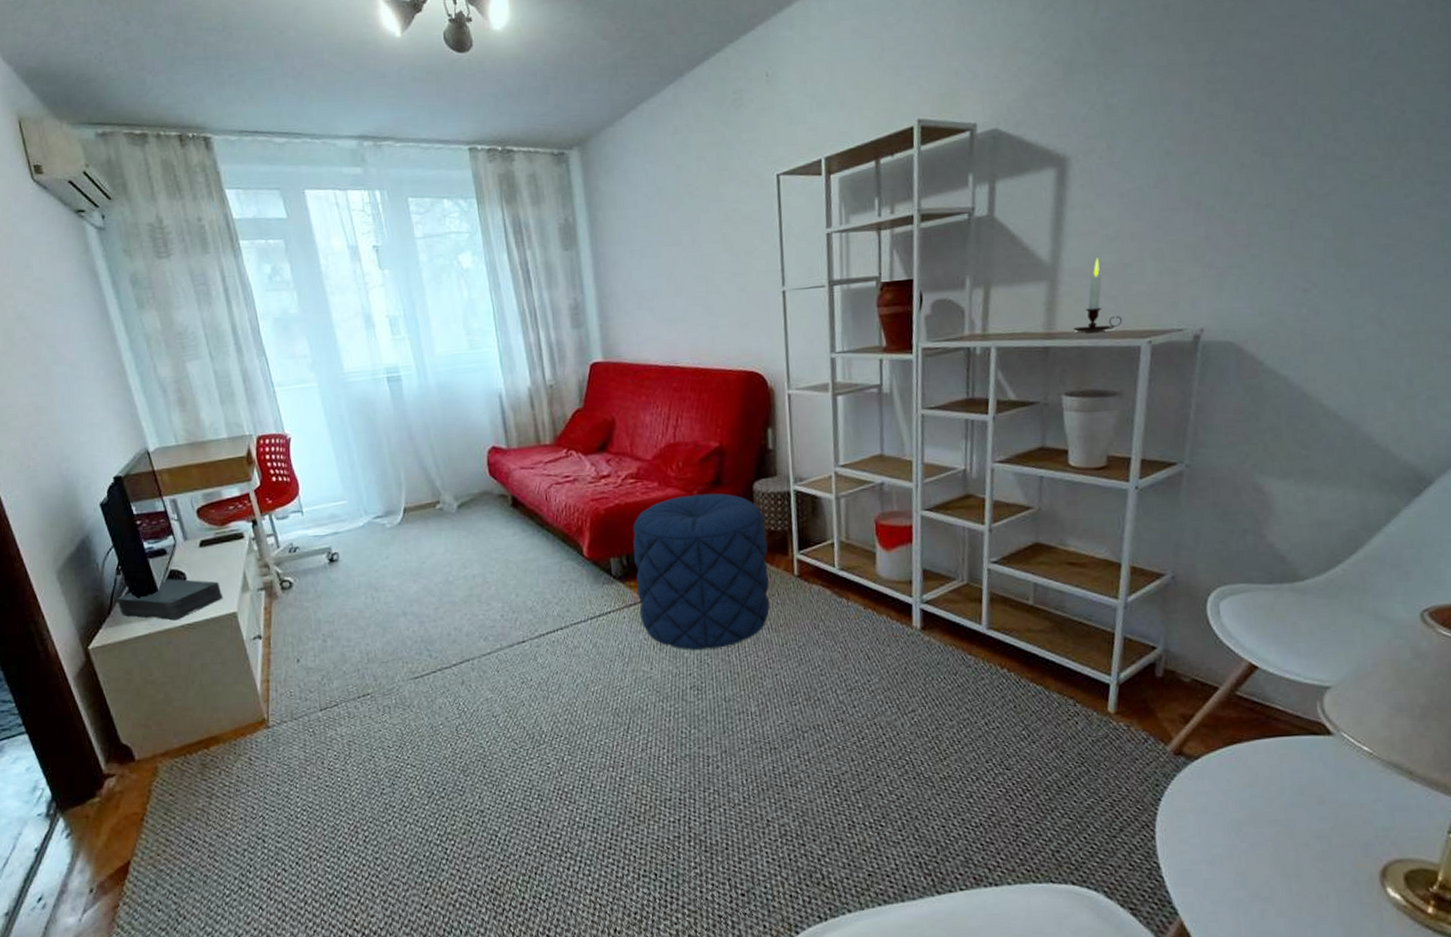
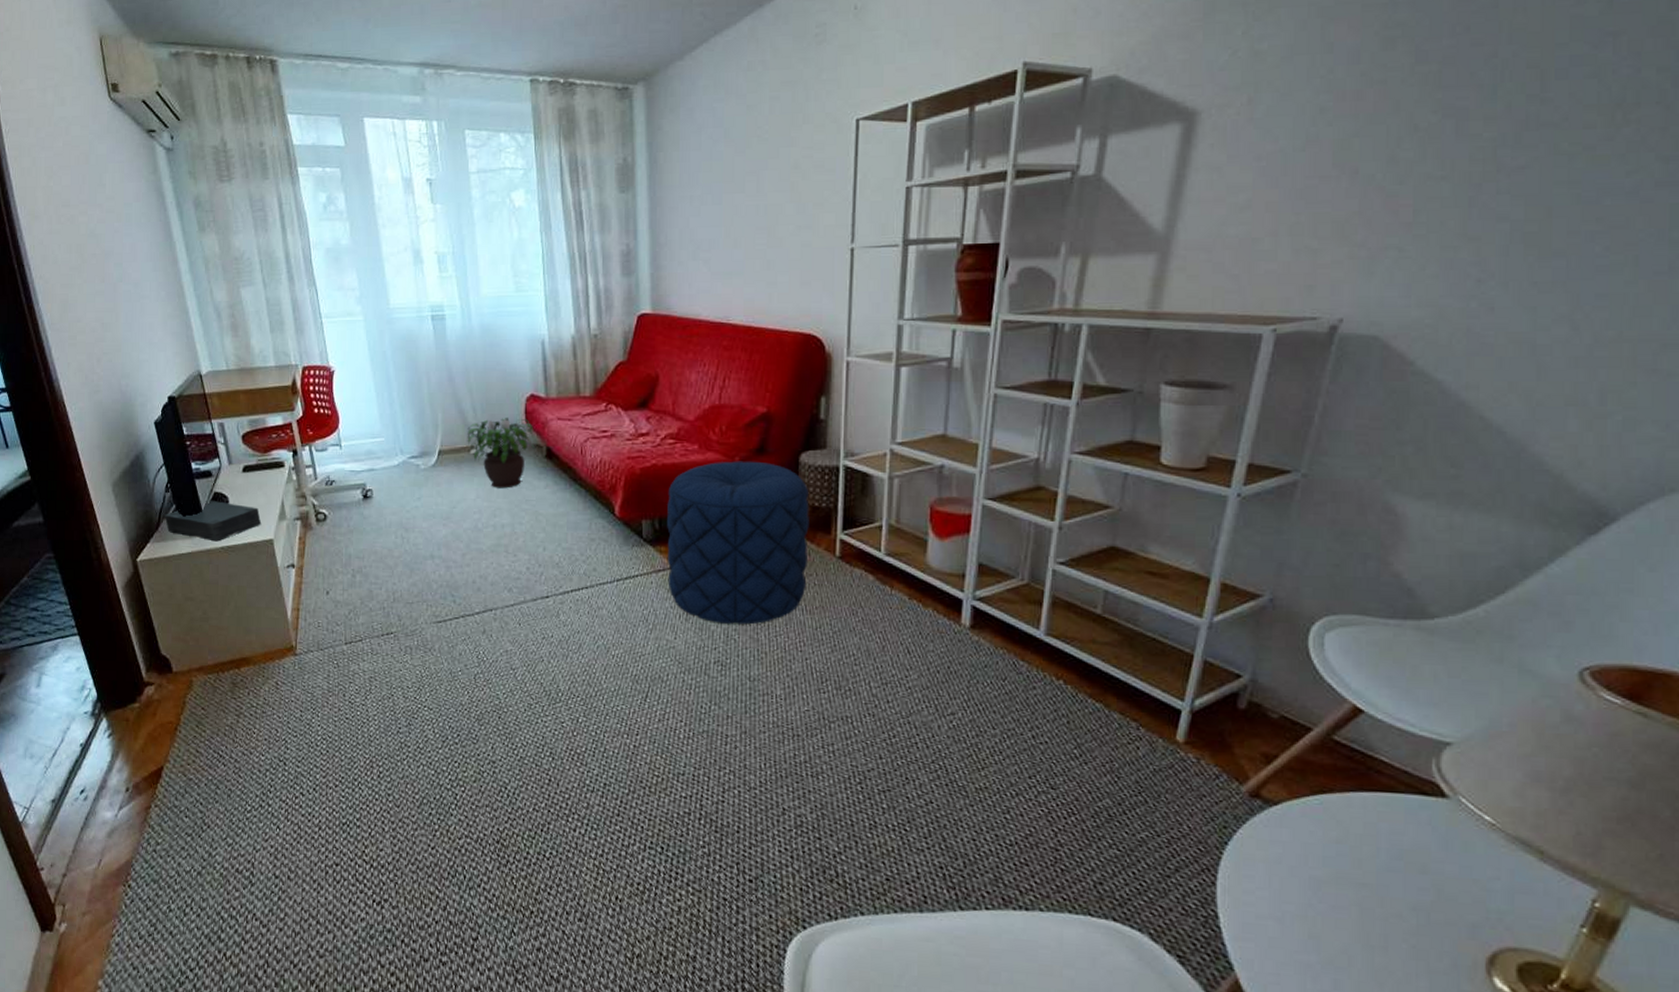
potted flower: none [431,470,501,540] -> present [467,418,535,488]
candle: present [1073,258,1123,333] -> none [1183,229,1244,315]

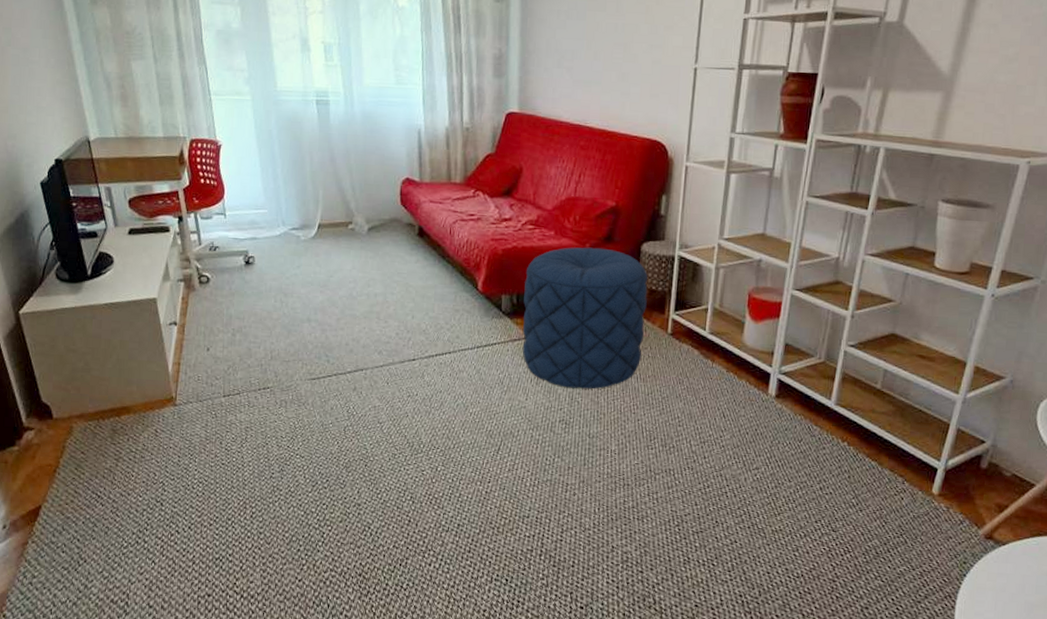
game console: present [164,500,262,542] -> none [48,259,146,298]
potted flower: present [467,418,535,488] -> none [345,198,408,261]

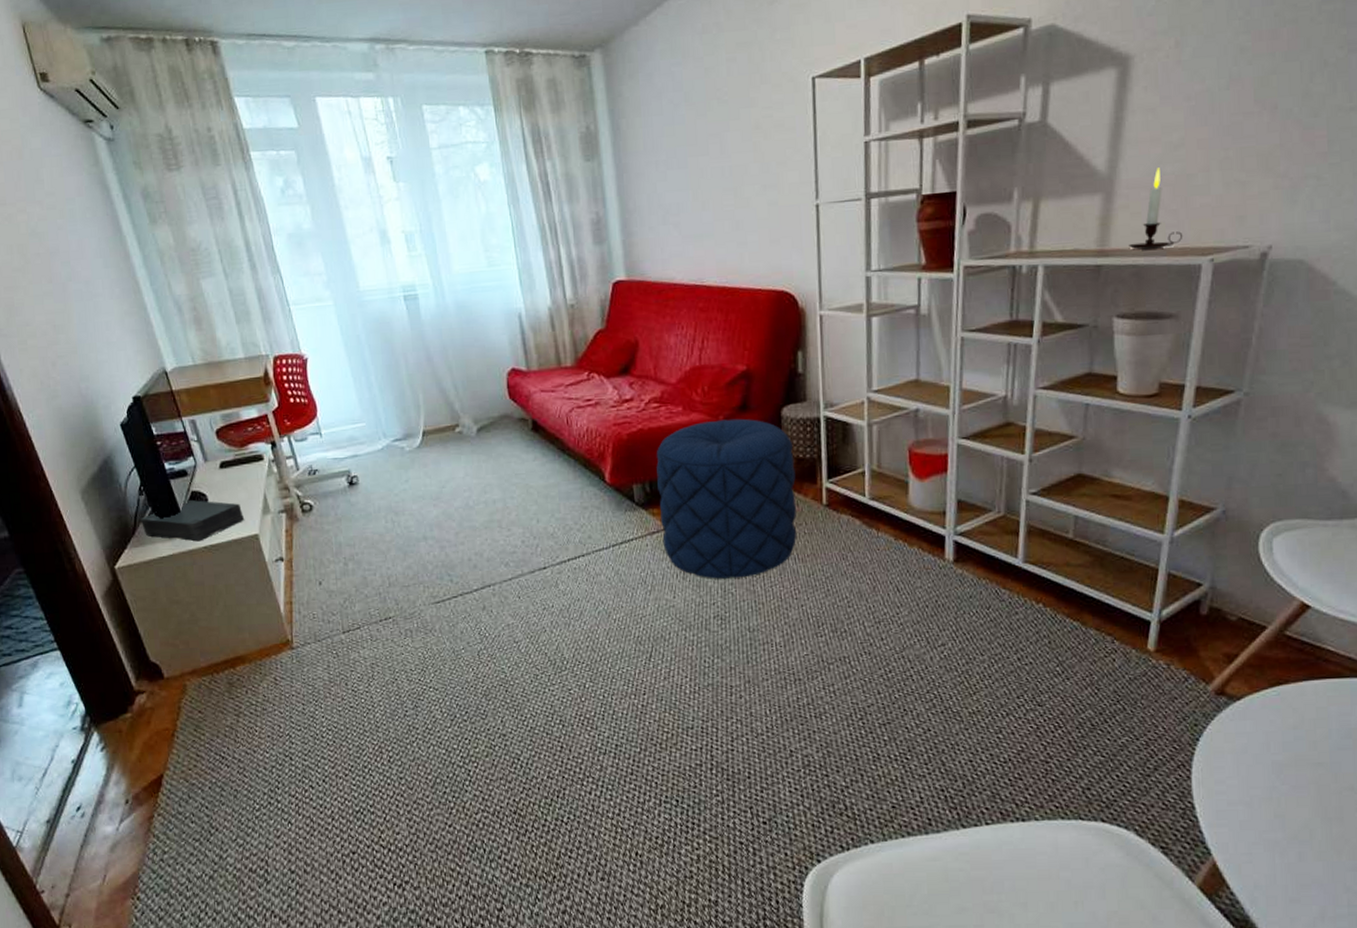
game console: none [48,259,146,298] -> present [140,499,245,542]
candle: none [960,76,1007,147] -> present [1129,167,1183,250]

